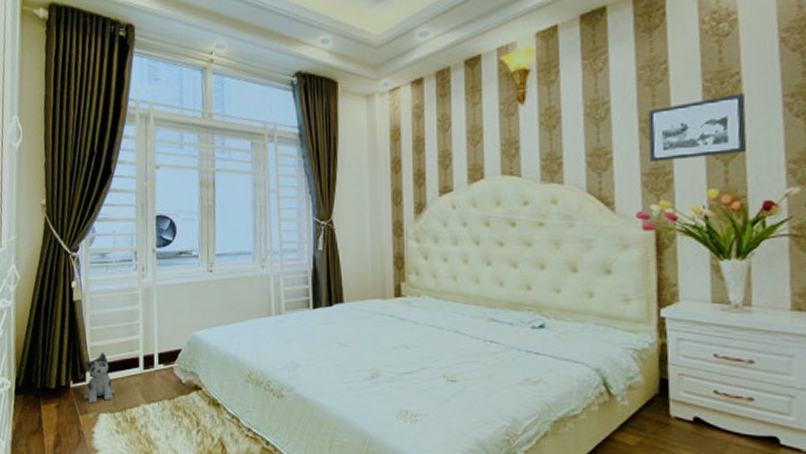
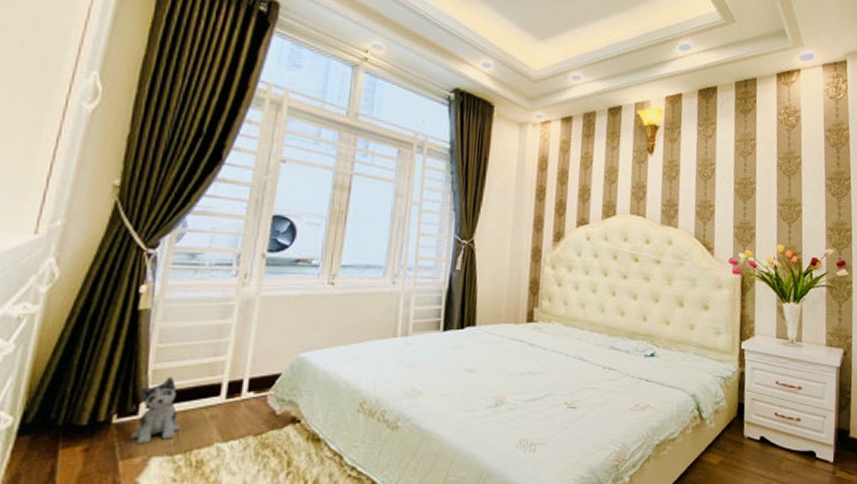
picture frame: present [648,94,747,161] -> none [740,172,803,219]

